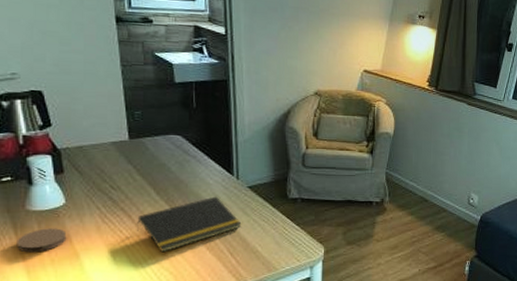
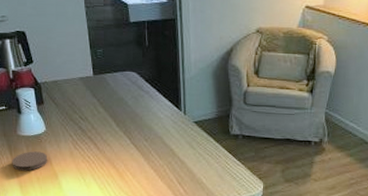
notepad: present [137,196,242,253] -> none [102,129,189,178]

